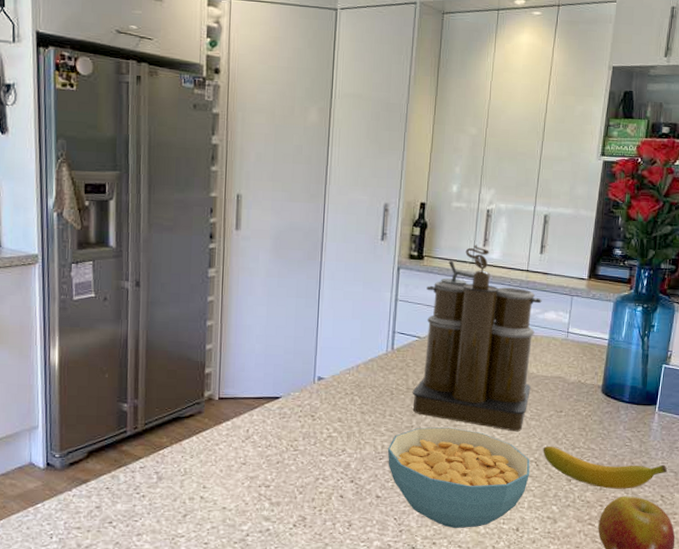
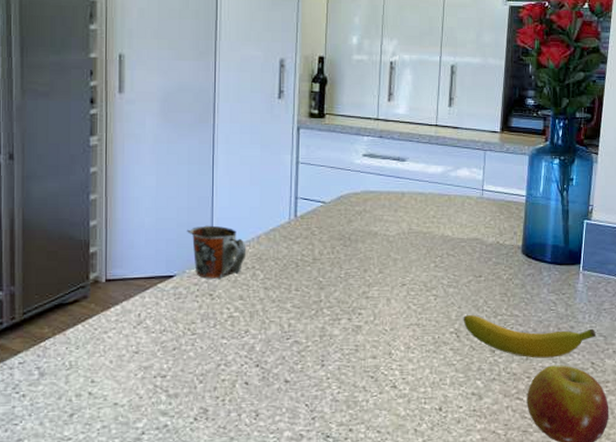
mug: none [293,353,347,403] -> present [187,225,247,280]
cereal bowl: present [387,427,530,529] -> none [295,299,450,413]
coffee maker: present [412,244,542,432] -> none [319,99,454,301]

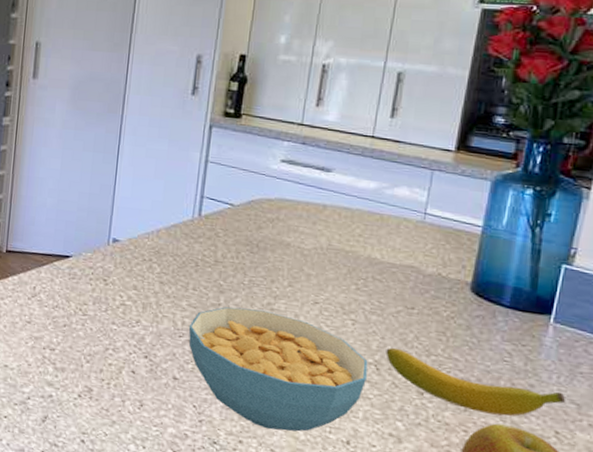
mug: present [187,225,247,280] -> none [87,212,145,267]
cereal bowl: none [295,299,450,413] -> present [188,307,368,432]

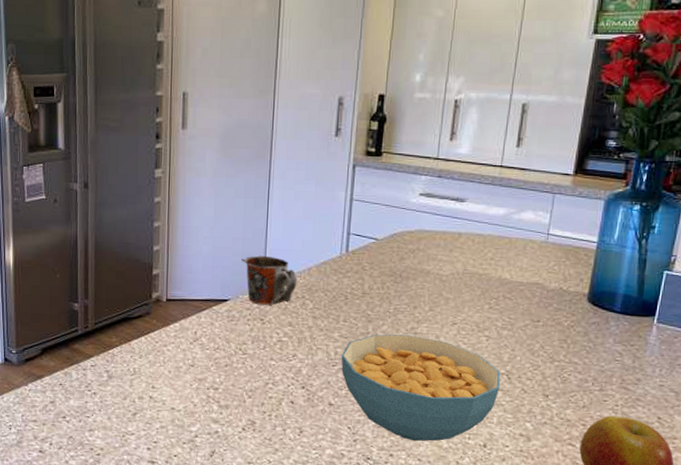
mug: none [87,212,145,267] -> present [241,255,298,307]
banana: present [385,348,566,417] -> none [516,358,667,409]

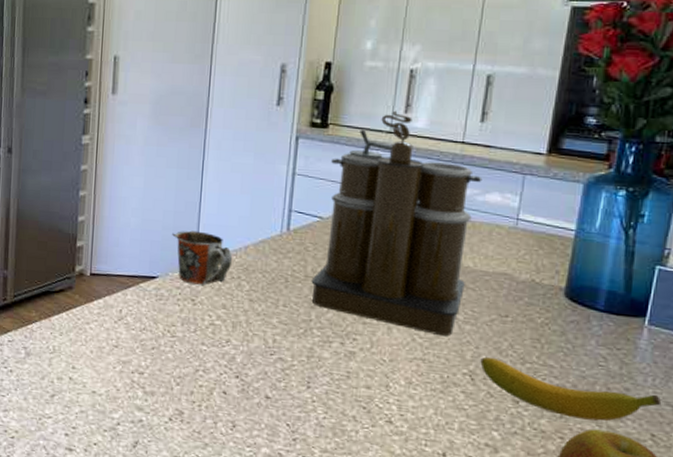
cereal bowl: present [341,334,501,442] -> none [279,322,463,446]
coffee maker: none [368,138,518,342] -> present [311,110,483,337]
banana: none [516,358,667,409] -> present [480,357,662,422]

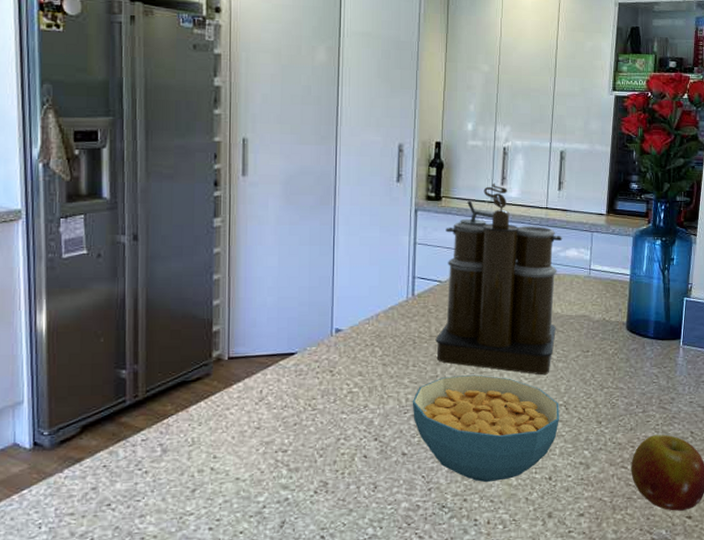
mug: present [172,230,233,286] -> none [308,304,366,357]
cereal bowl: none [279,322,463,446] -> present [412,374,559,483]
banana: present [480,357,662,422] -> none [571,387,696,429]

